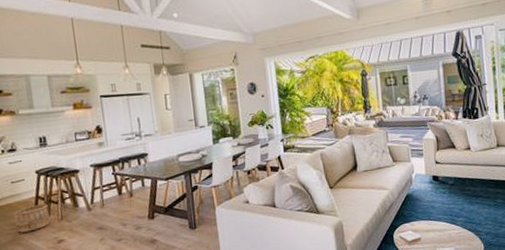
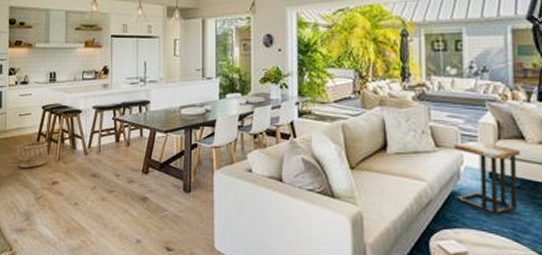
side table: none [406,153,453,208] -> present [453,140,521,216]

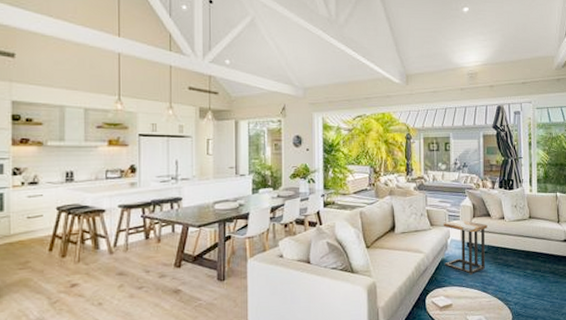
wooden bucket: present [16,141,49,168] -> none [24,243,66,273]

